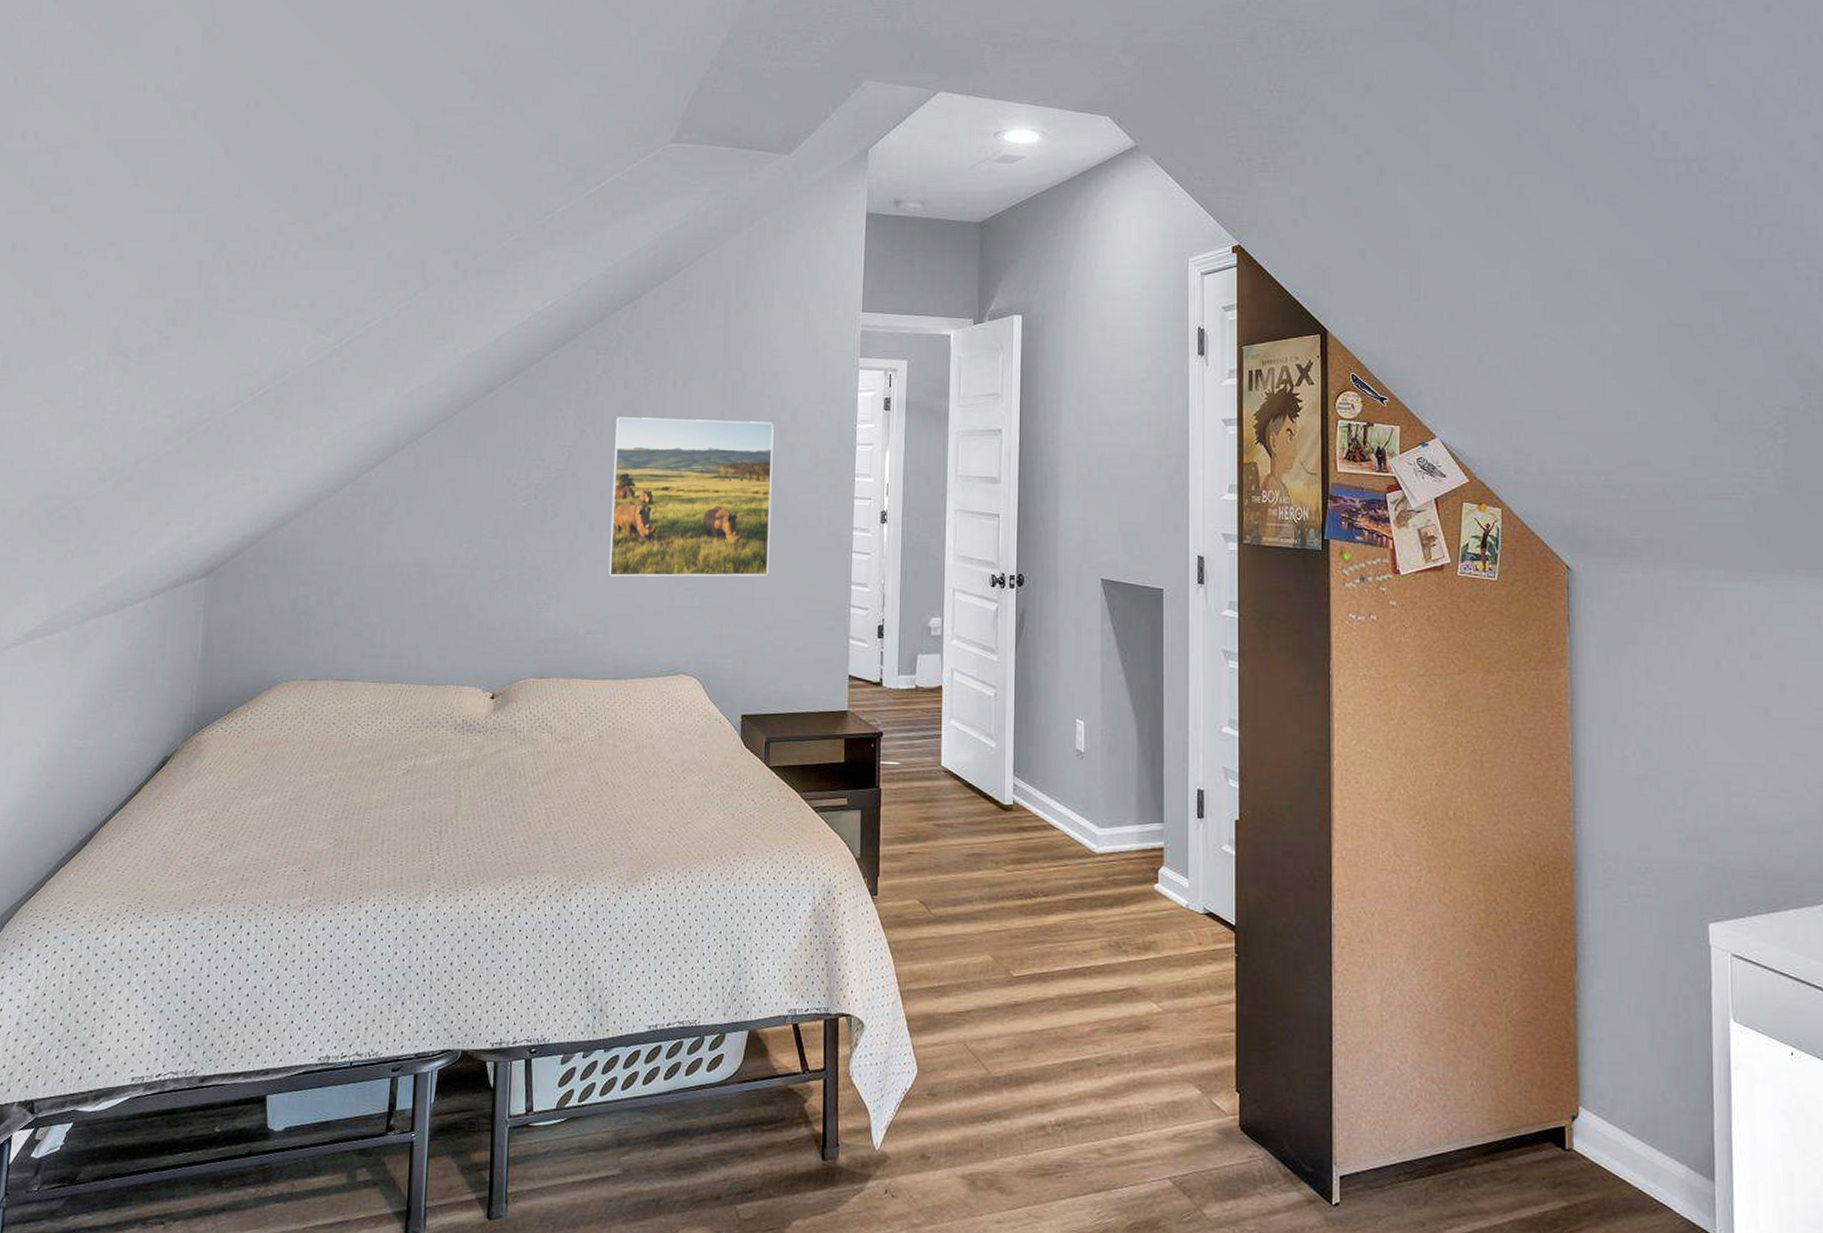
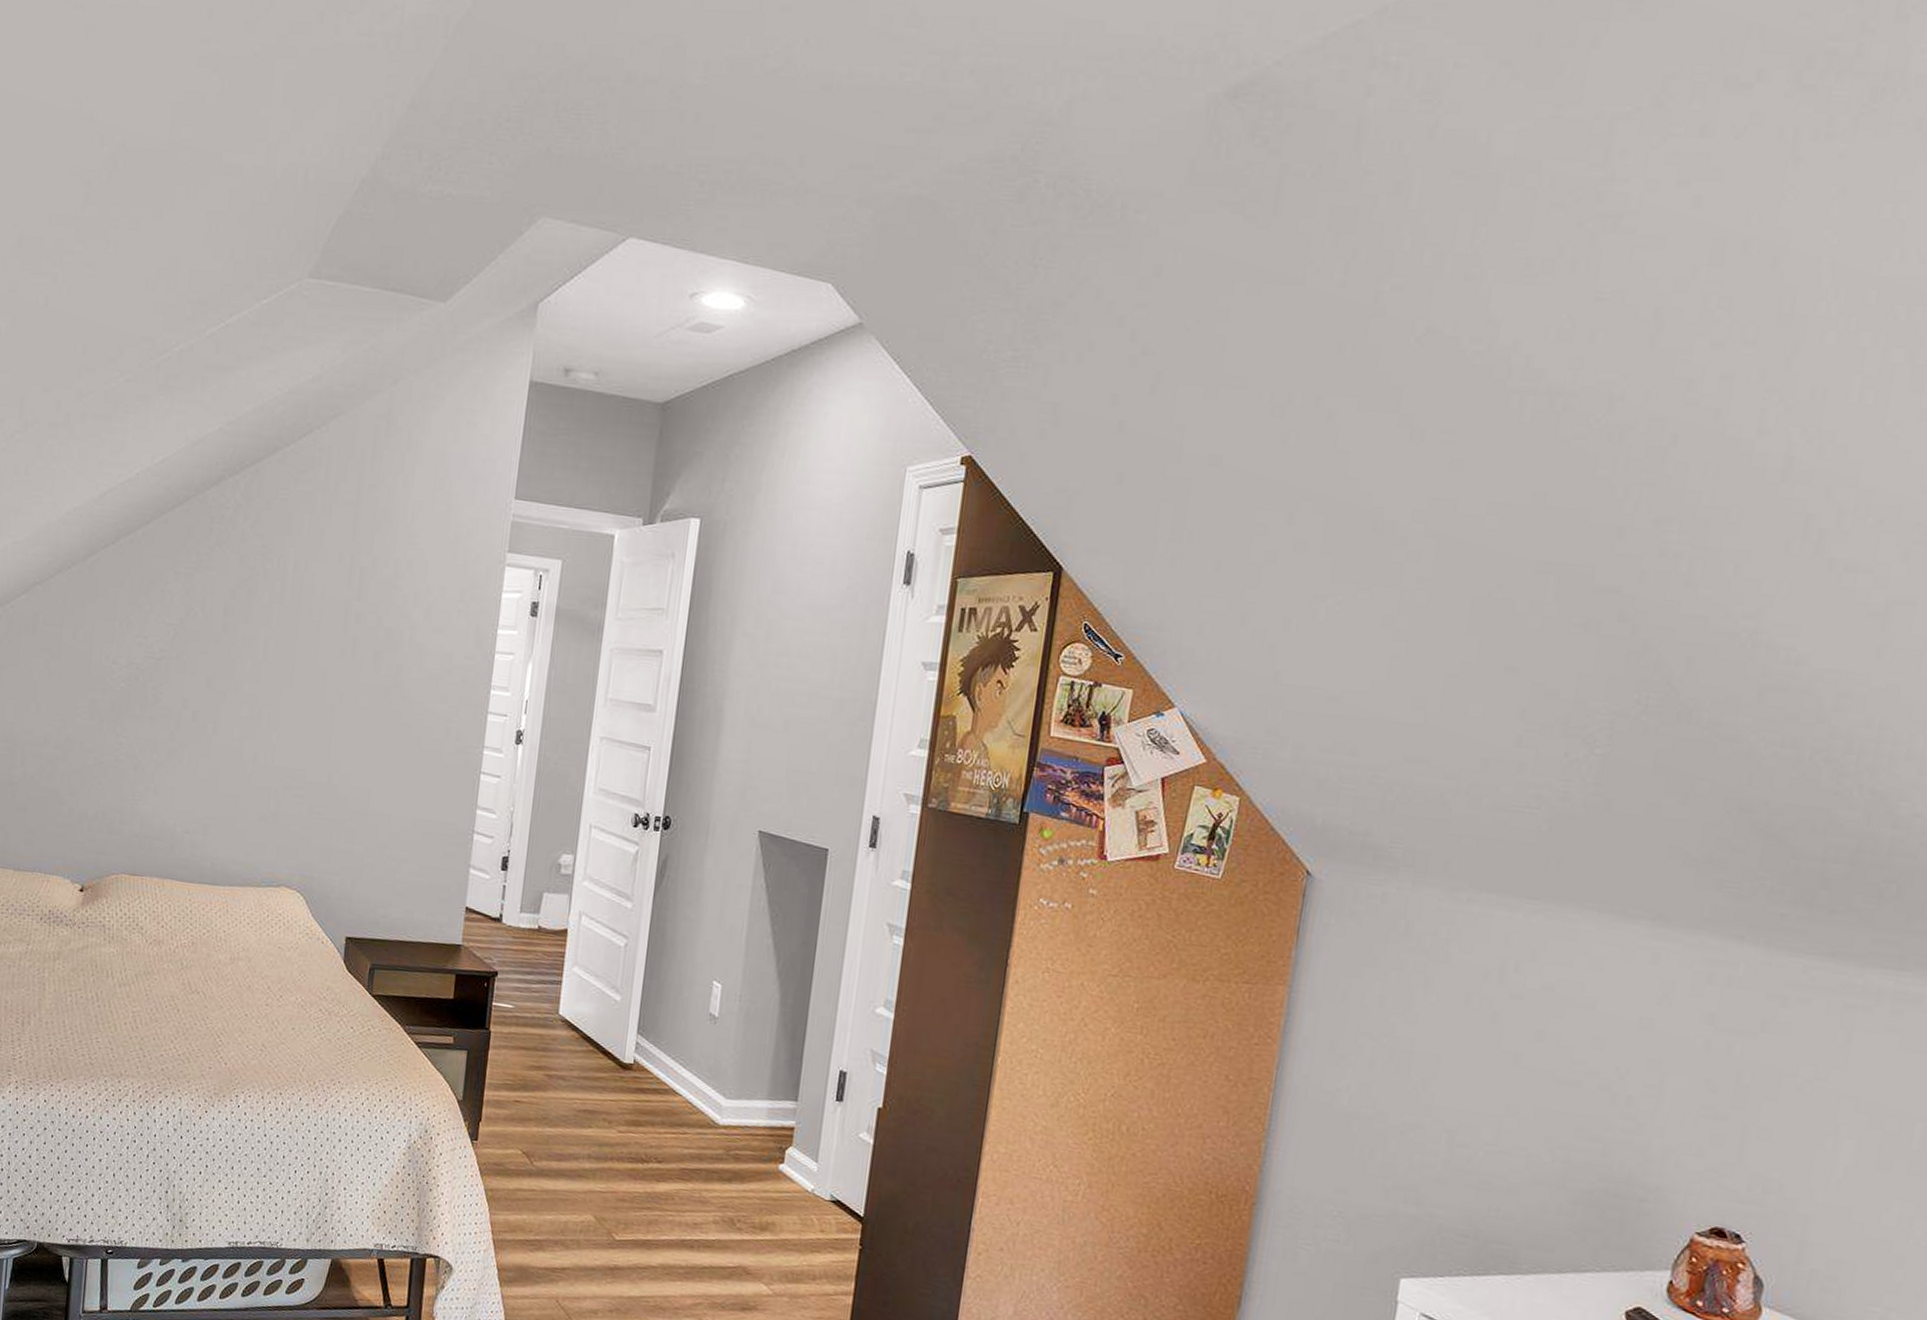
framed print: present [608,417,774,577] -> none [211,597,404,790]

